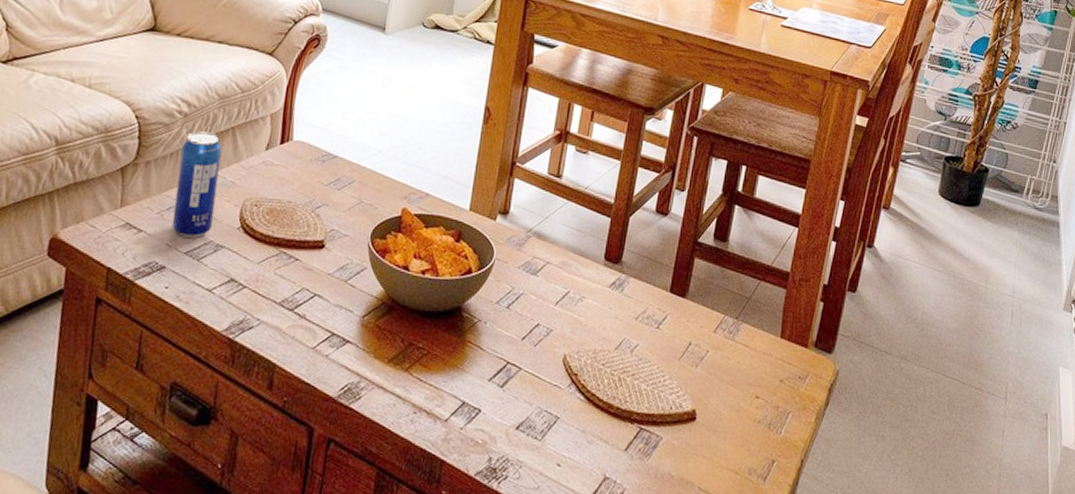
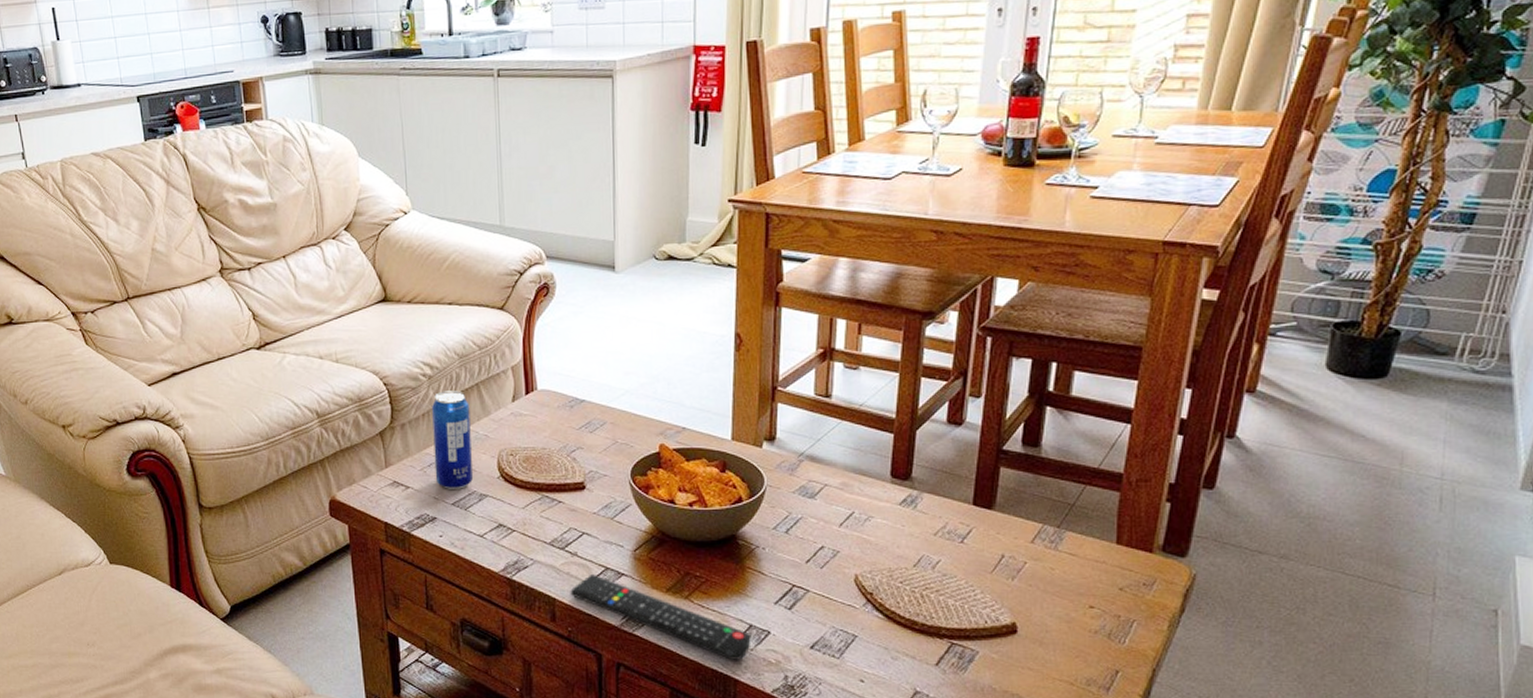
remote control: none [291,338,463,439] -> present [570,573,751,660]

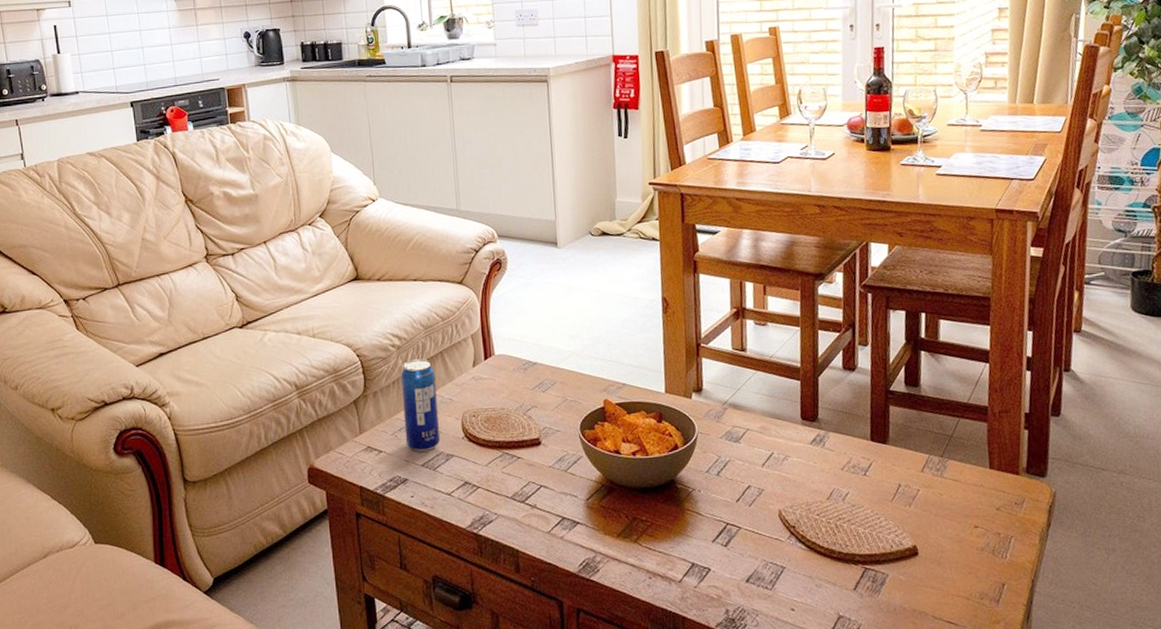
remote control: present [570,573,751,660] -> none [531,524,695,598]

